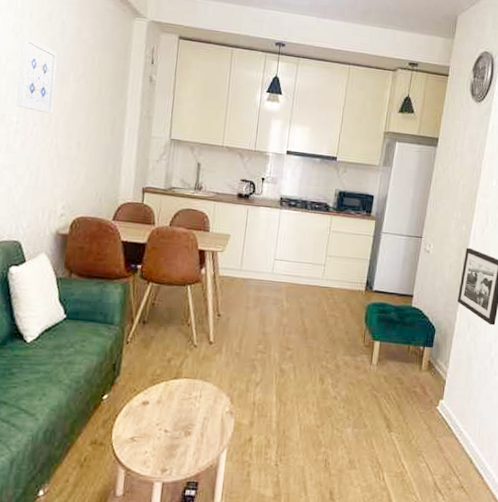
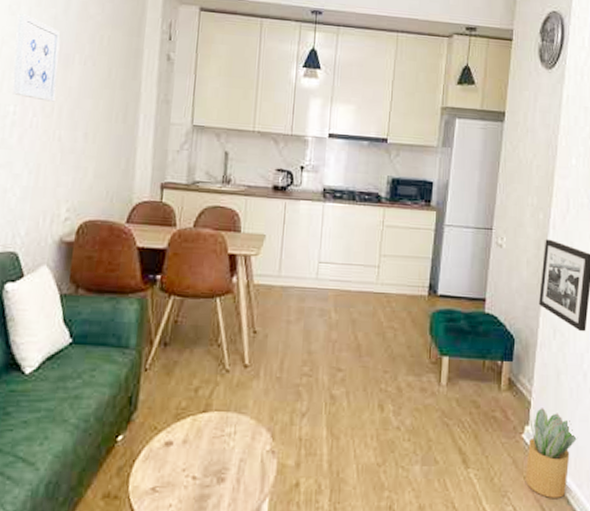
potted plant: none [437,386,483,458] -> present [525,408,578,498]

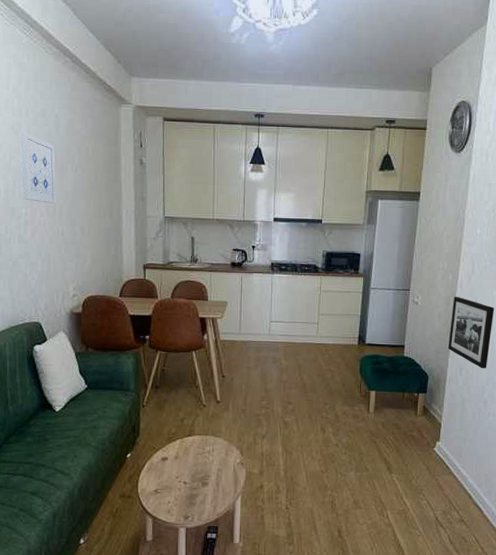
potted plant: present [525,408,578,498] -> none [436,428,479,494]

